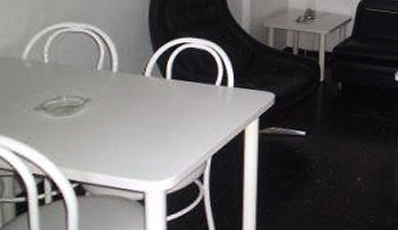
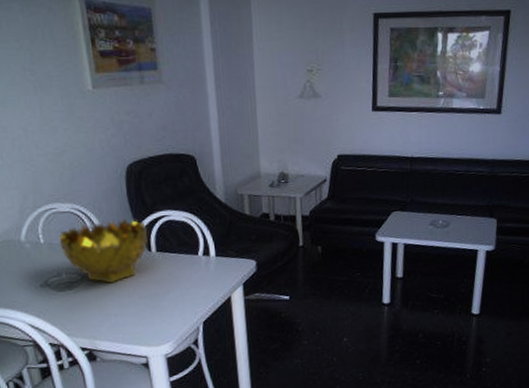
decorative bowl: none [65,44,165,110] -> present [59,219,148,284]

